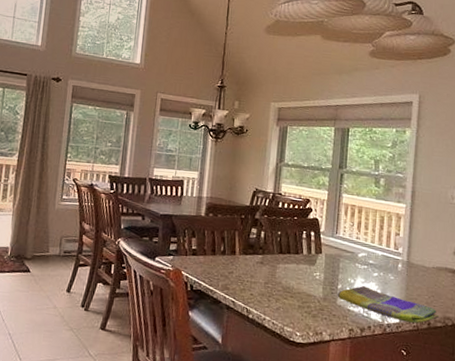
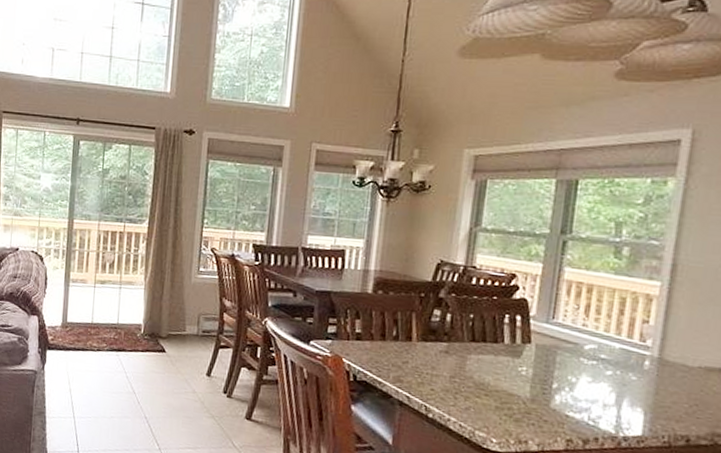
dish towel: present [337,286,440,323] -> none [551,386,706,439]

